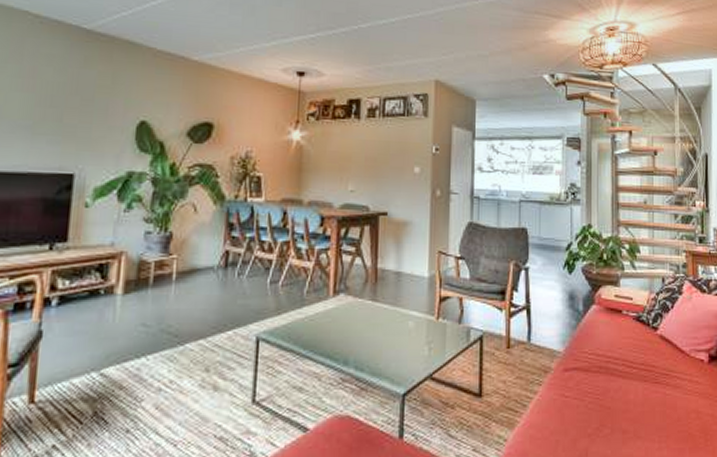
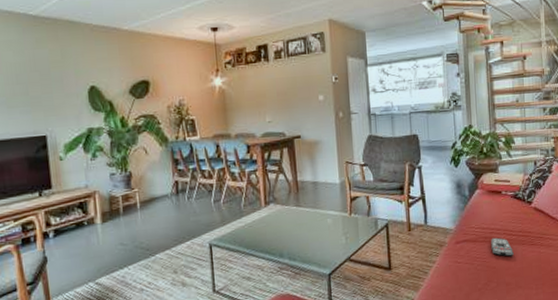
remote control: none [607,368,633,395] -> present [491,237,514,257]

